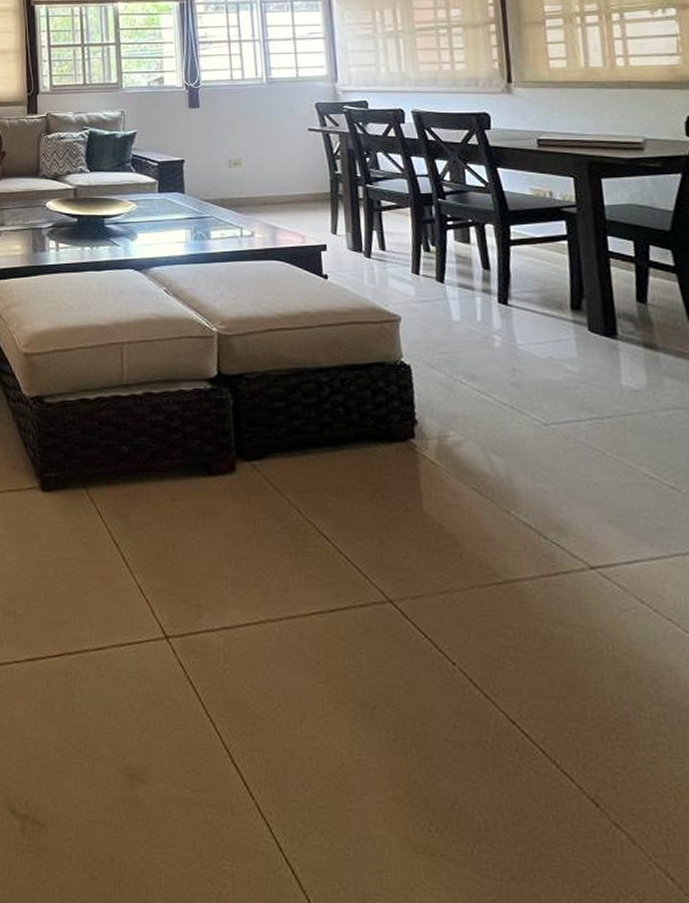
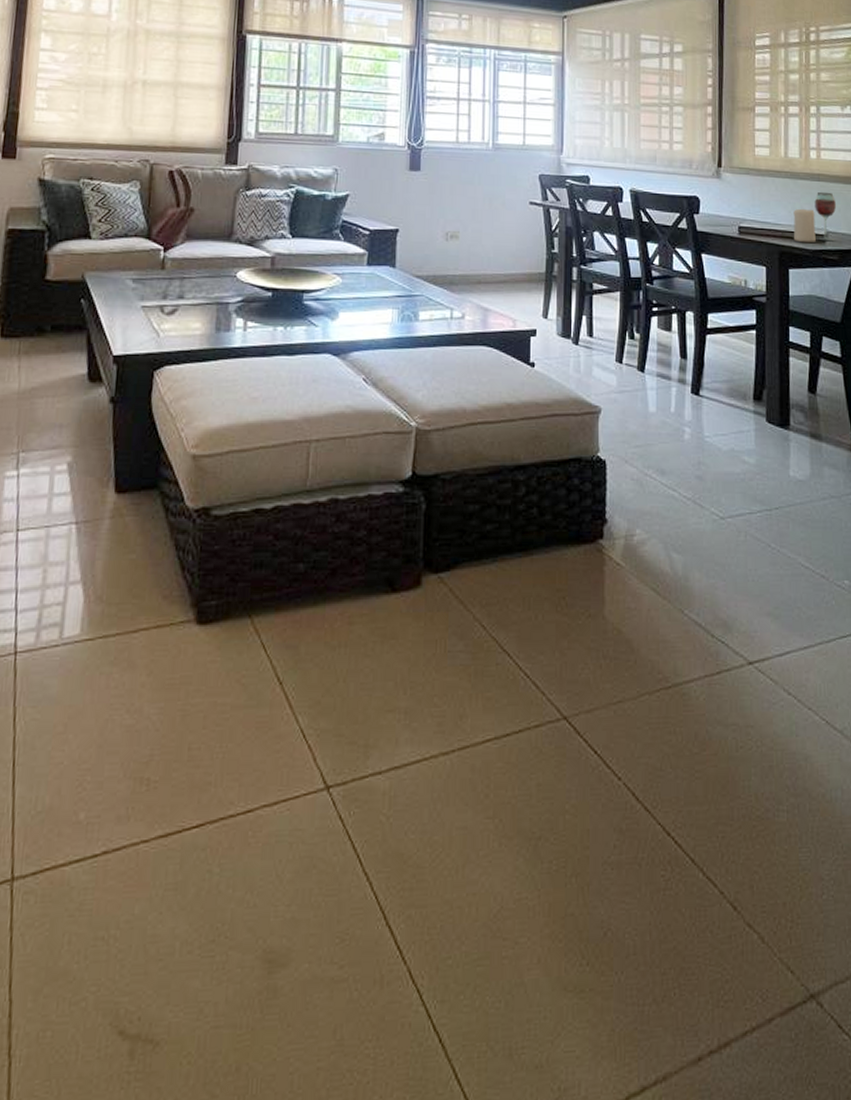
candle: none [601,117,632,152] -> present [793,208,816,244]
wineglass: none [626,98,655,149] -> present [814,191,837,242]

